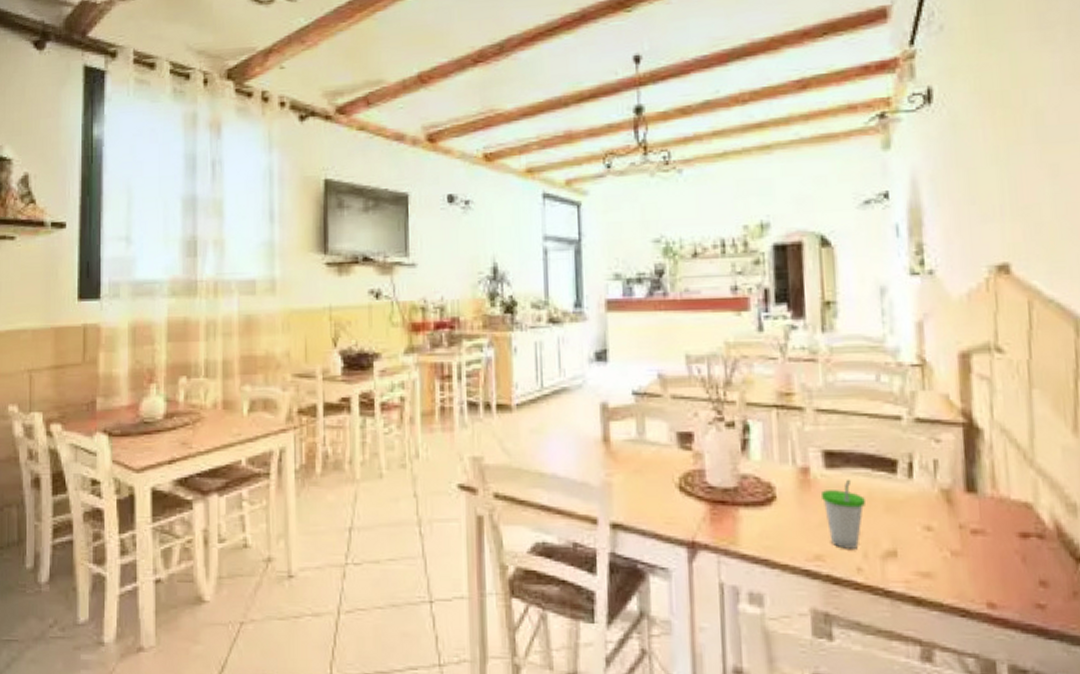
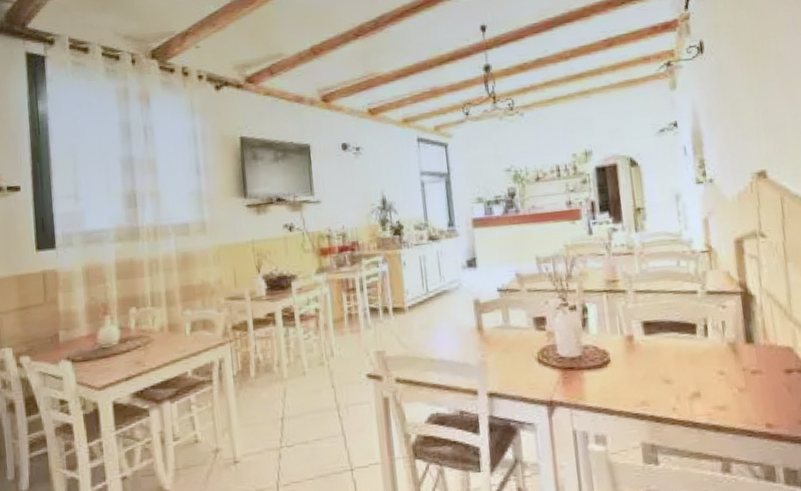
cup: present [822,479,865,549] -> none [643,341,675,395]

